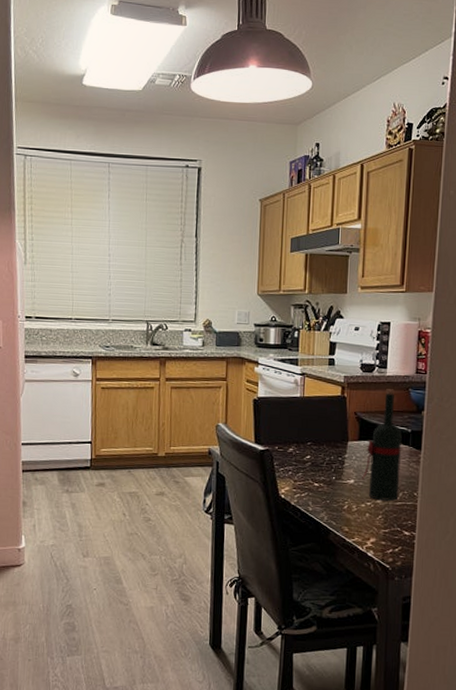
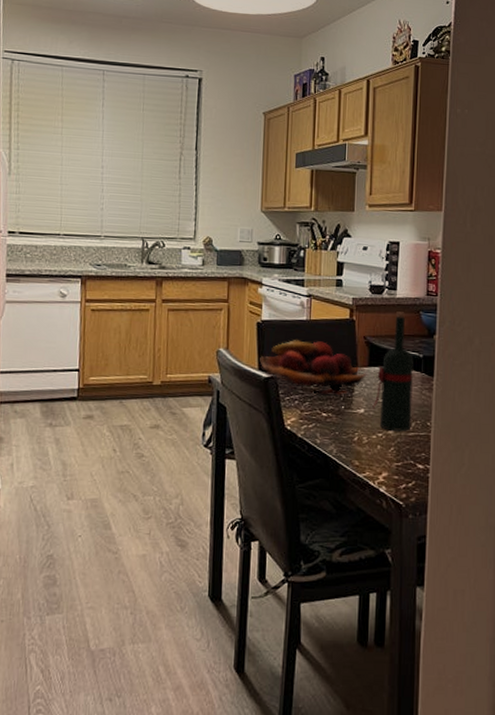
fruit basket: none [256,415,356,467] -> present [259,340,366,395]

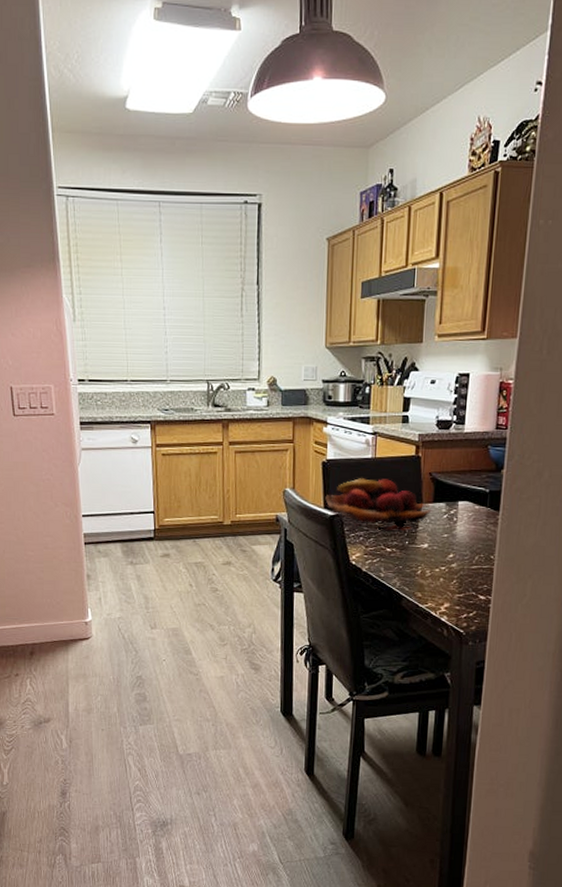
wine bottle: present [372,311,413,431] -> none [436,447,479,564]

